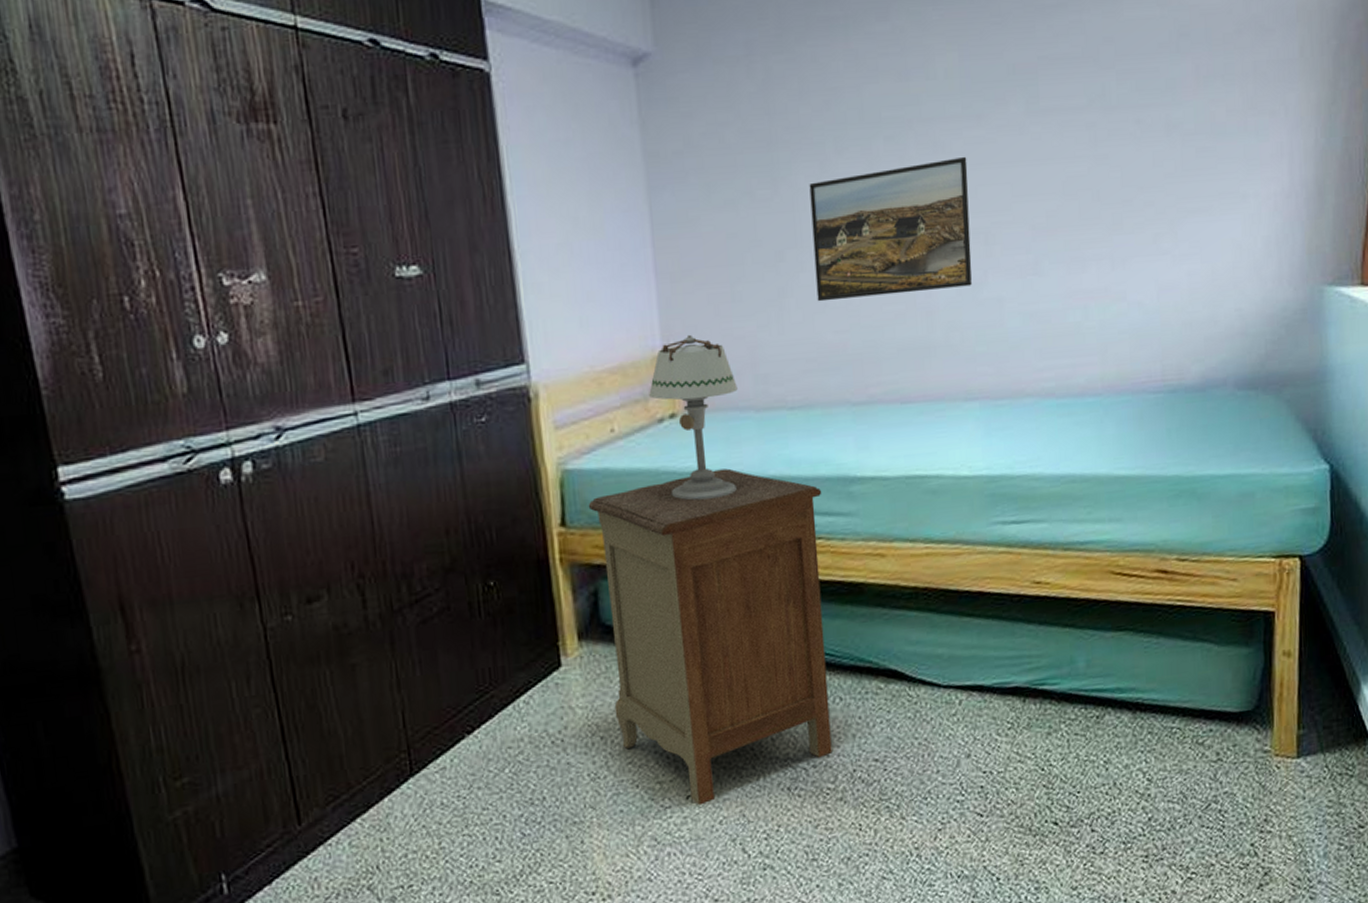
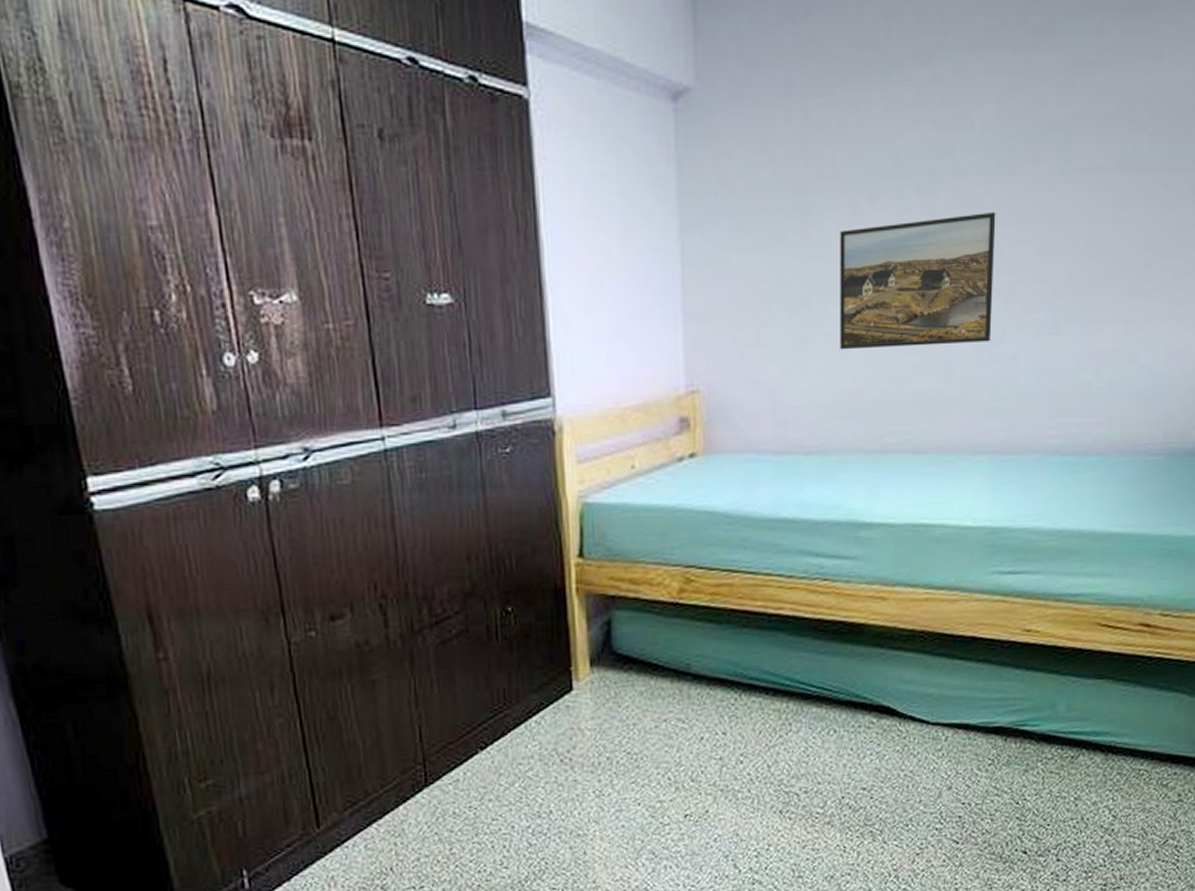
nightstand: present [588,468,832,806] -> none [606,509,831,824]
table lamp: present [649,334,738,501] -> none [670,376,757,538]

